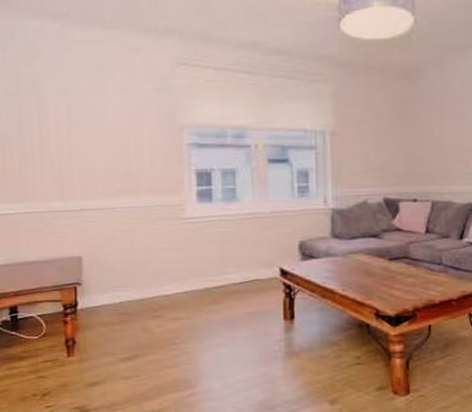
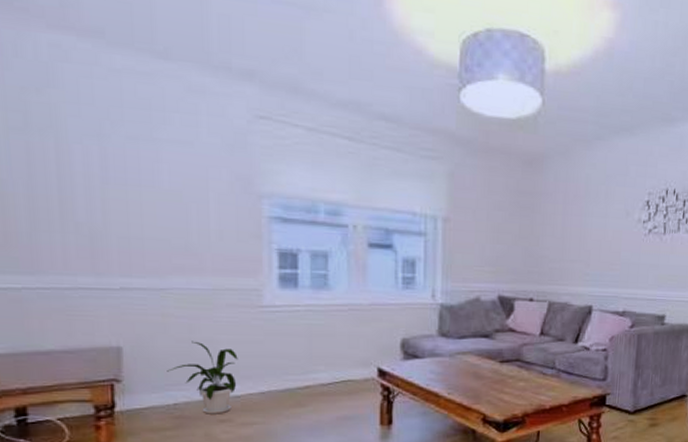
house plant: none [114,249,167,311] -> present [167,341,238,414]

